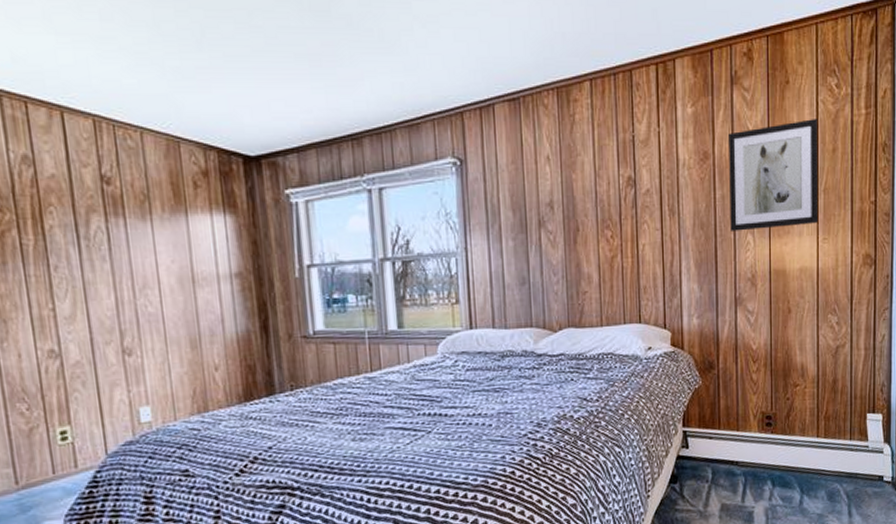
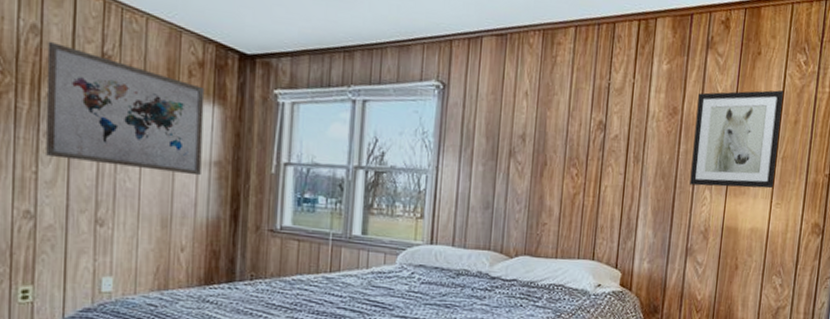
wall art: none [42,170,223,292] -> present [45,41,205,176]

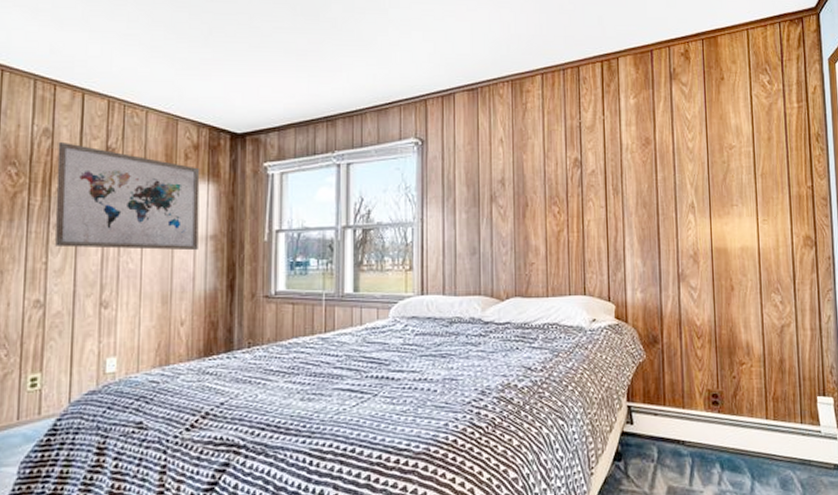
wall art: present [690,90,784,189] -> none [669,110,758,210]

